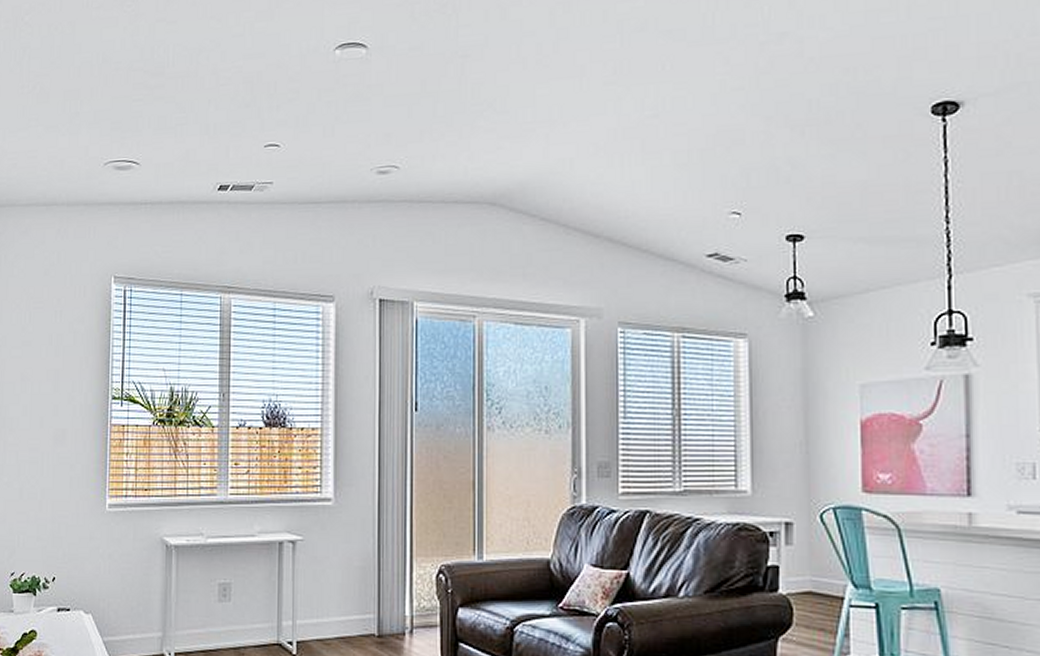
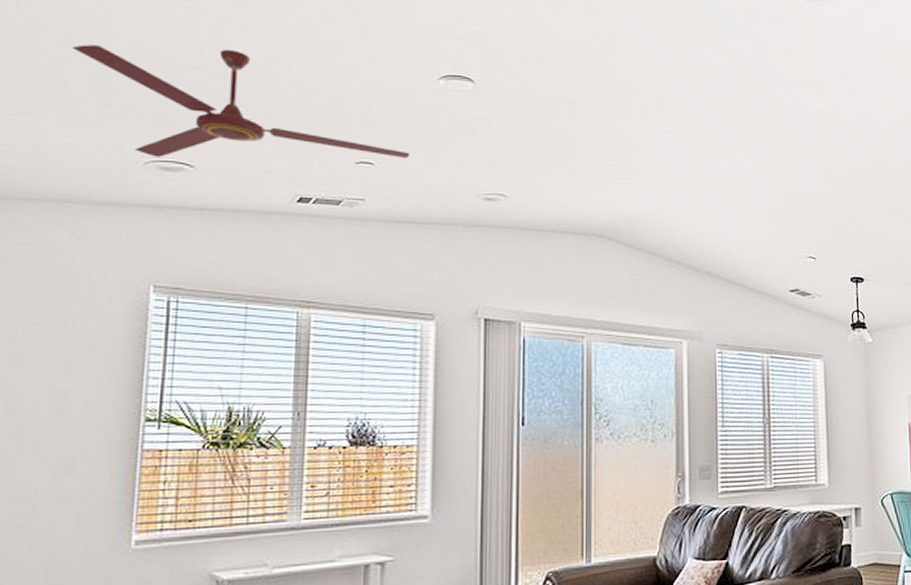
ceiling fan: none [51,47,311,158] -> present [72,44,410,159]

